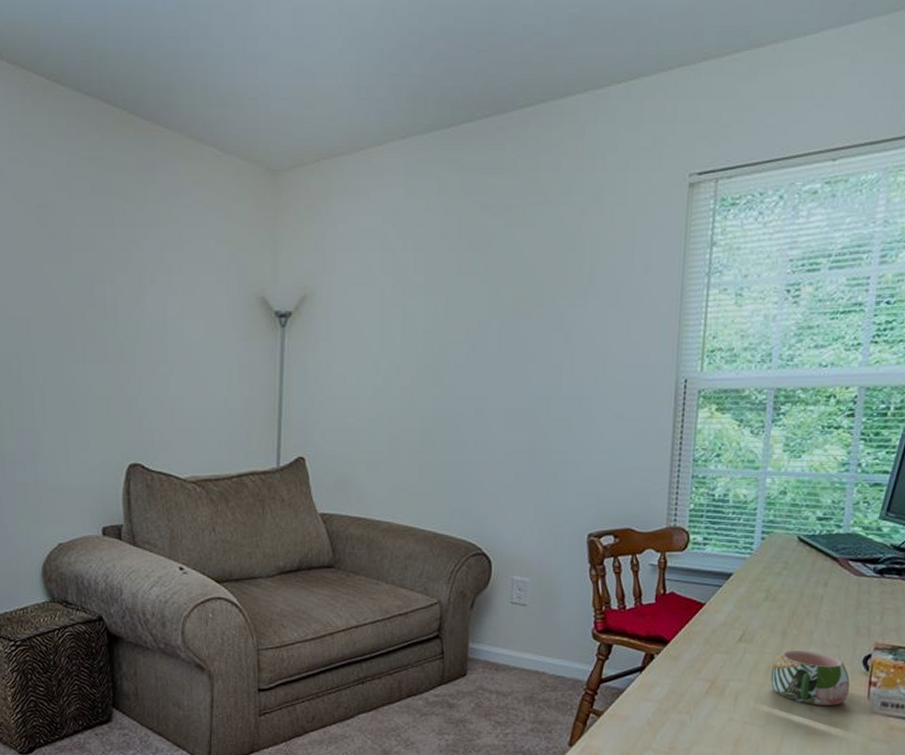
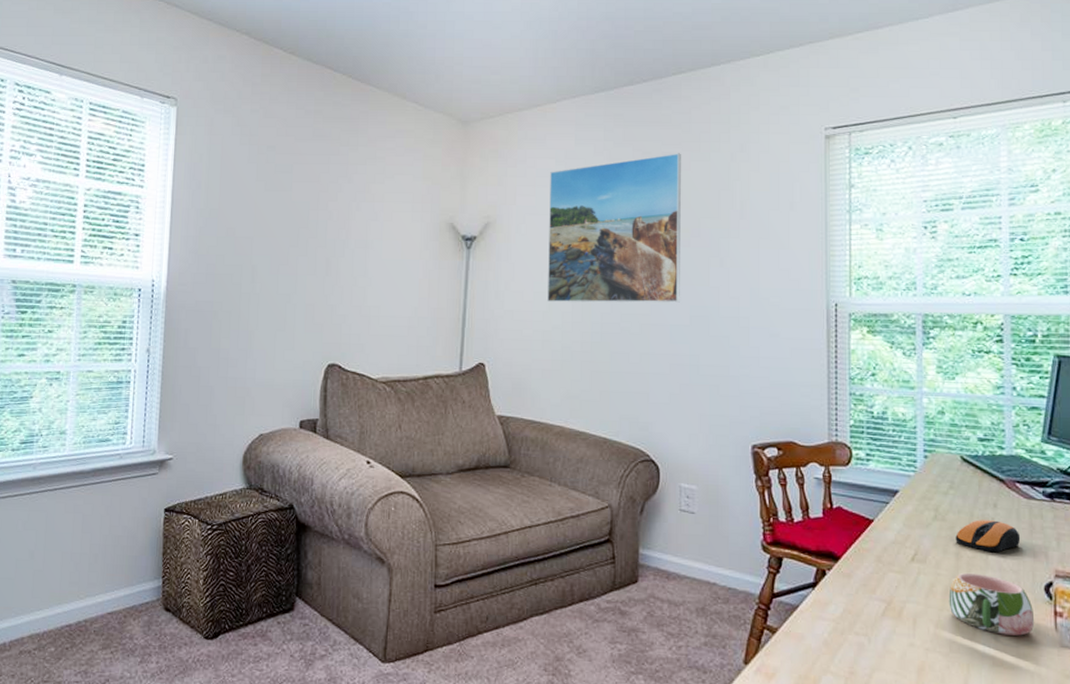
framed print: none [373,207,526,387] -> present [548,153,681,303]
computer mouse: none [783,598,847,630] -> present [955,520,1021,553]

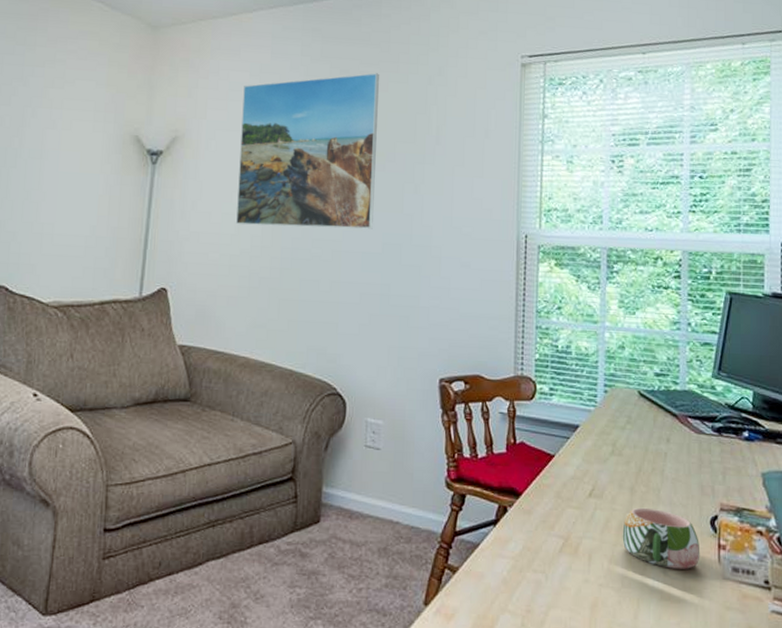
computer mouse: present [955,520,1021,553] -> none [631,454,690,488]

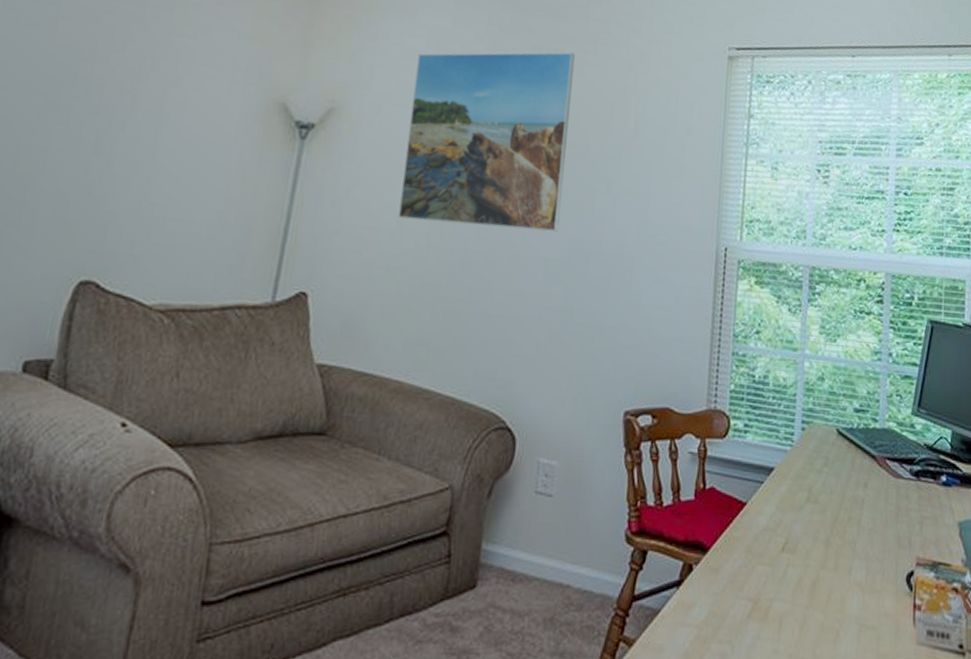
mug: present [622,507,701,569] -> none [815,563,896,634]

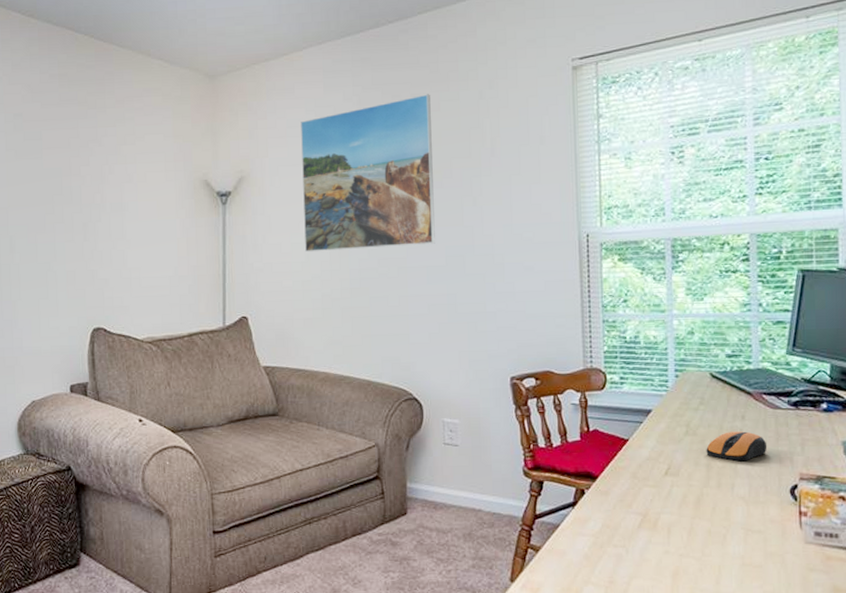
computer mouse: none [826,501,887,540] -> present [706,431,768,462]

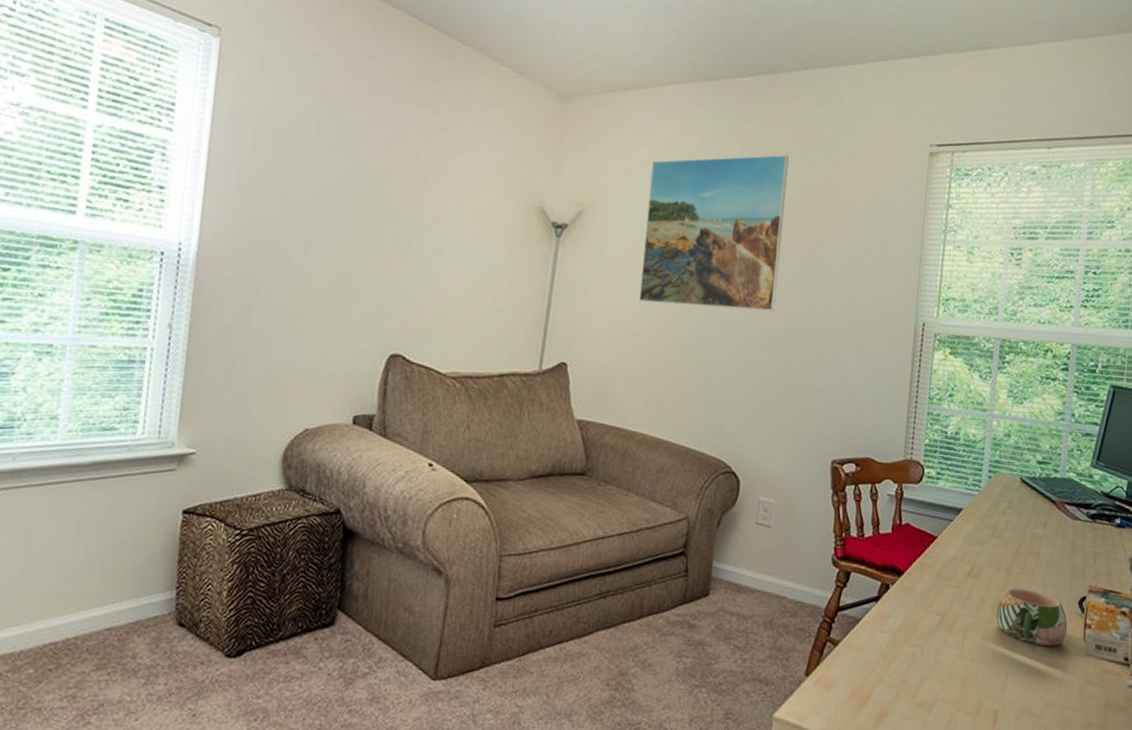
mug: none [700,481,781,537] -> present [996,587,1068,646]
computer mouse: present [706,431,768,462] -> none [1008,538,1064,570]

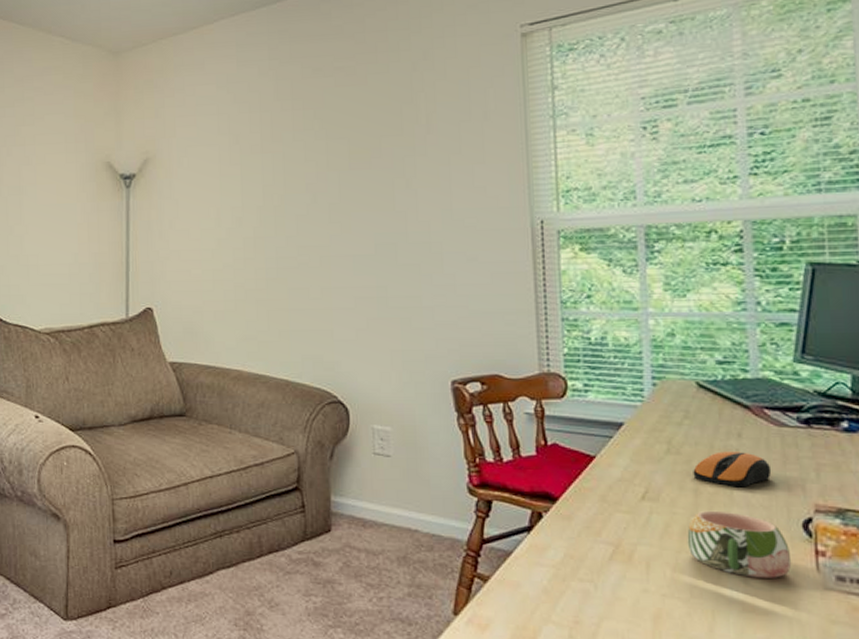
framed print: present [639,154,789,312] -> none [211,67,363,239]
computer mouse: none [1008,538,1064,570] -> present [693,451,772,488]

